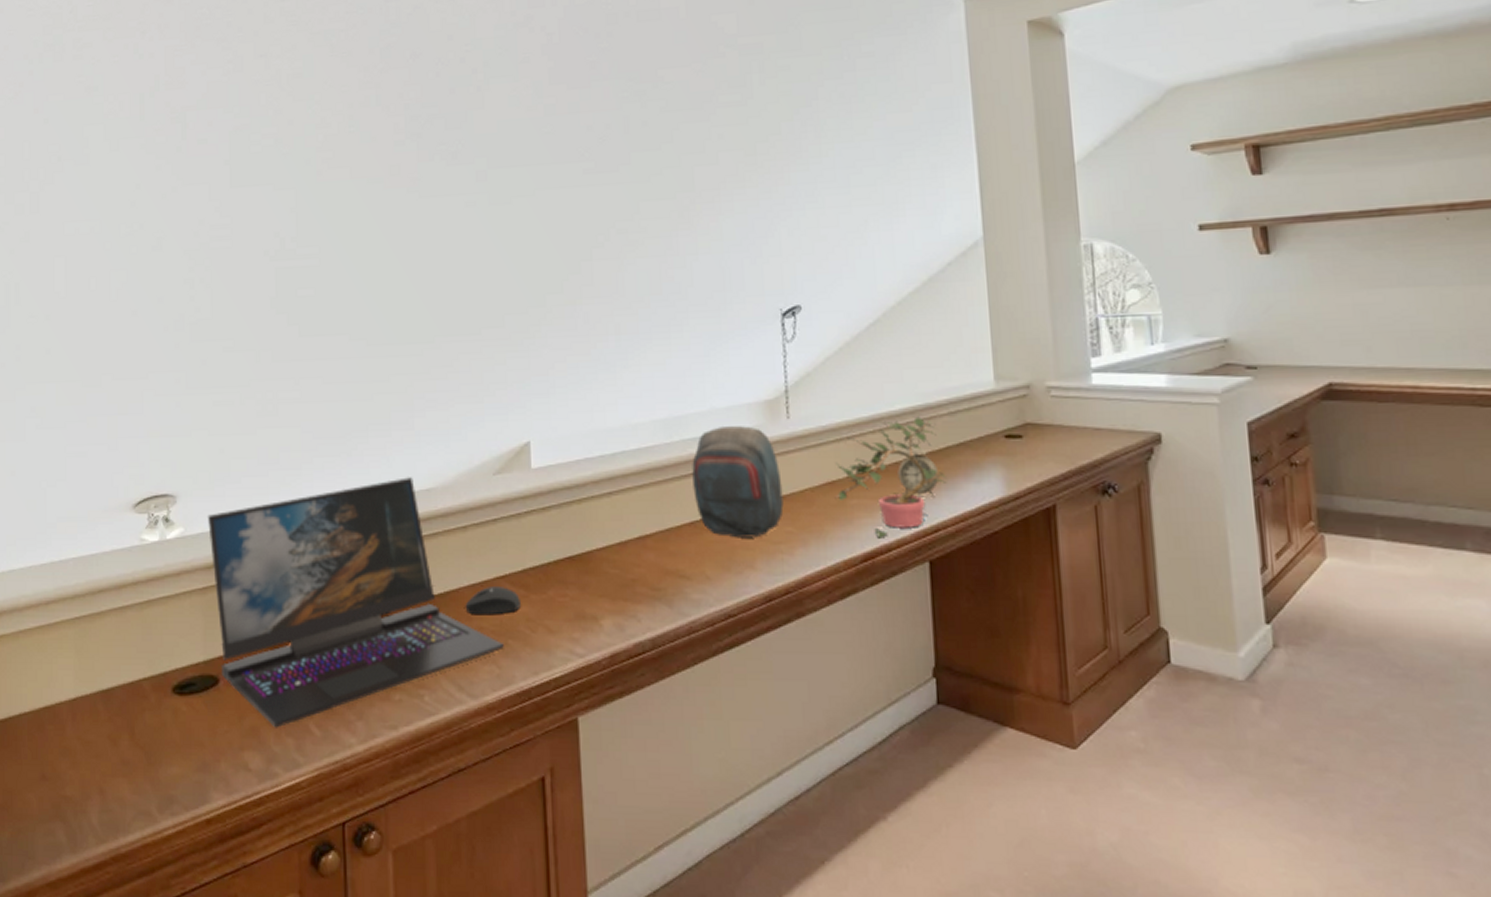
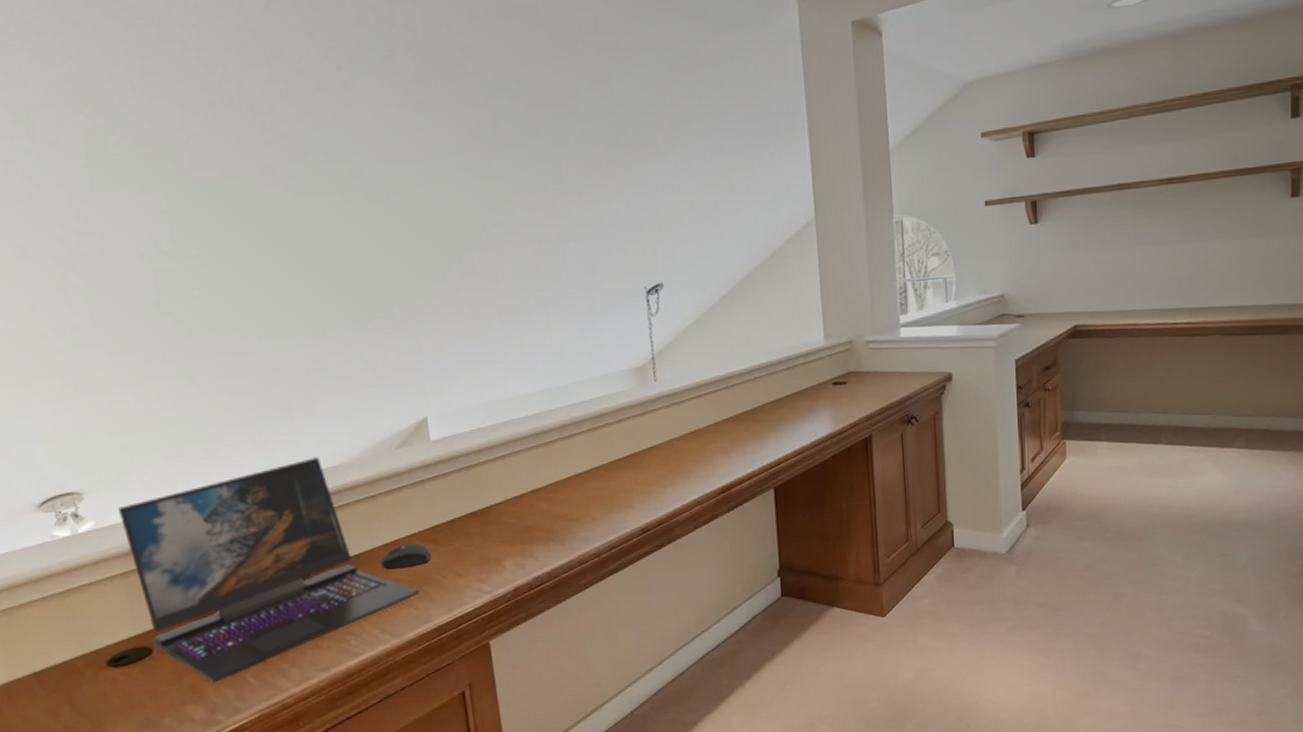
rock: present [692,426,784,538] -> none [574,390,655,484]
potted plant: present [833,416,947,539] -> none [695,372,787,474]
alarm clock: present [897,436,940,497] -> none [747,389,781,437]

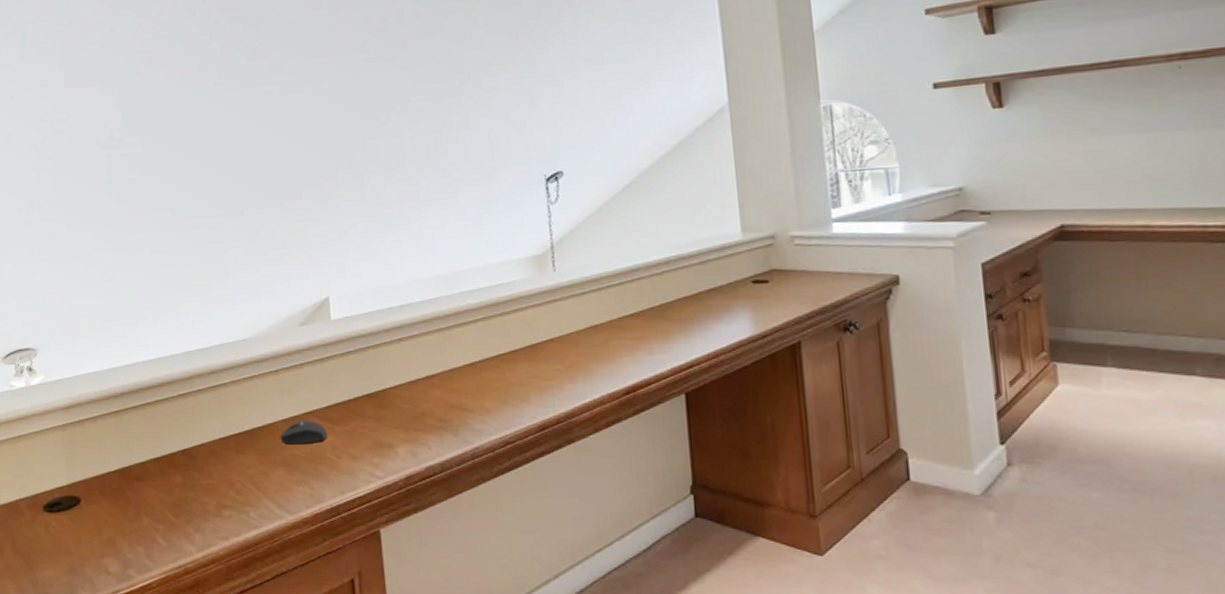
laptop: present [117,457,419,684] -> none [62,329,315,539]

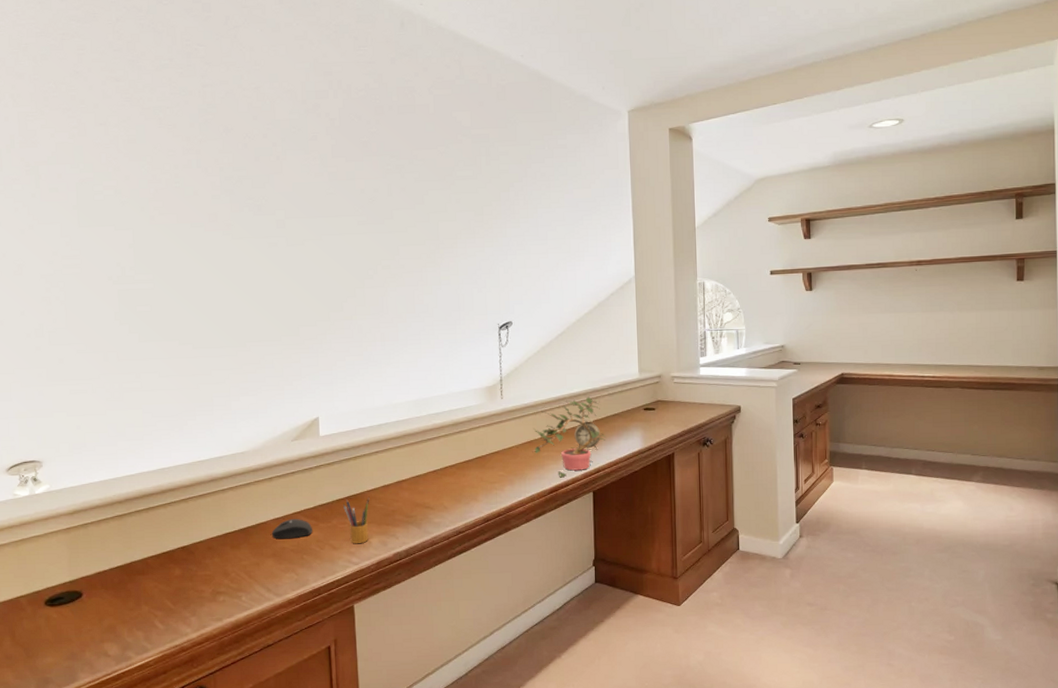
pencil box: none [362,394,394,453] -> present [343,496,370,543]
potted plant: none [597,266,700,374] -> present [531,396,606,478]
alarm clock: none [654,284,693,337] -> present [574,410,601,450]

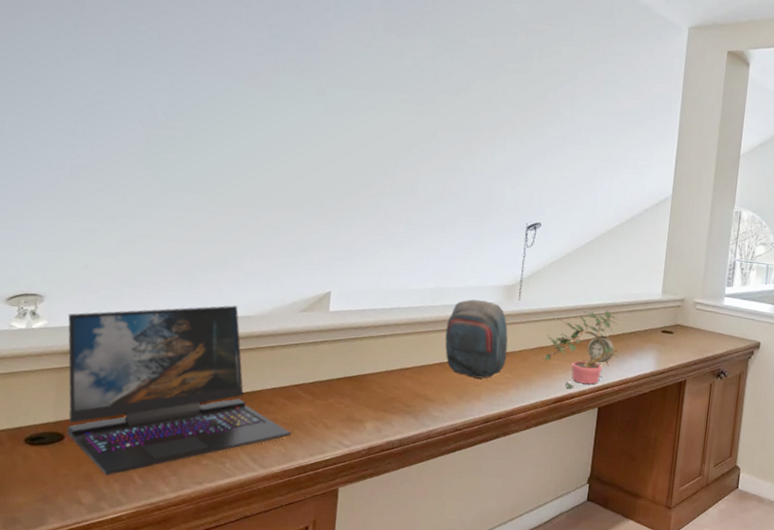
laptop: none [68,444,300,625] -> present [67,305,291,476]
mouse: present [271,518,312,540] -> none [265,391,308,412]
pencil box: present [343,496,370,543] -> none [342,379,371,426]
rock: none [435,404,498,480] -> present [445,299,508,379]

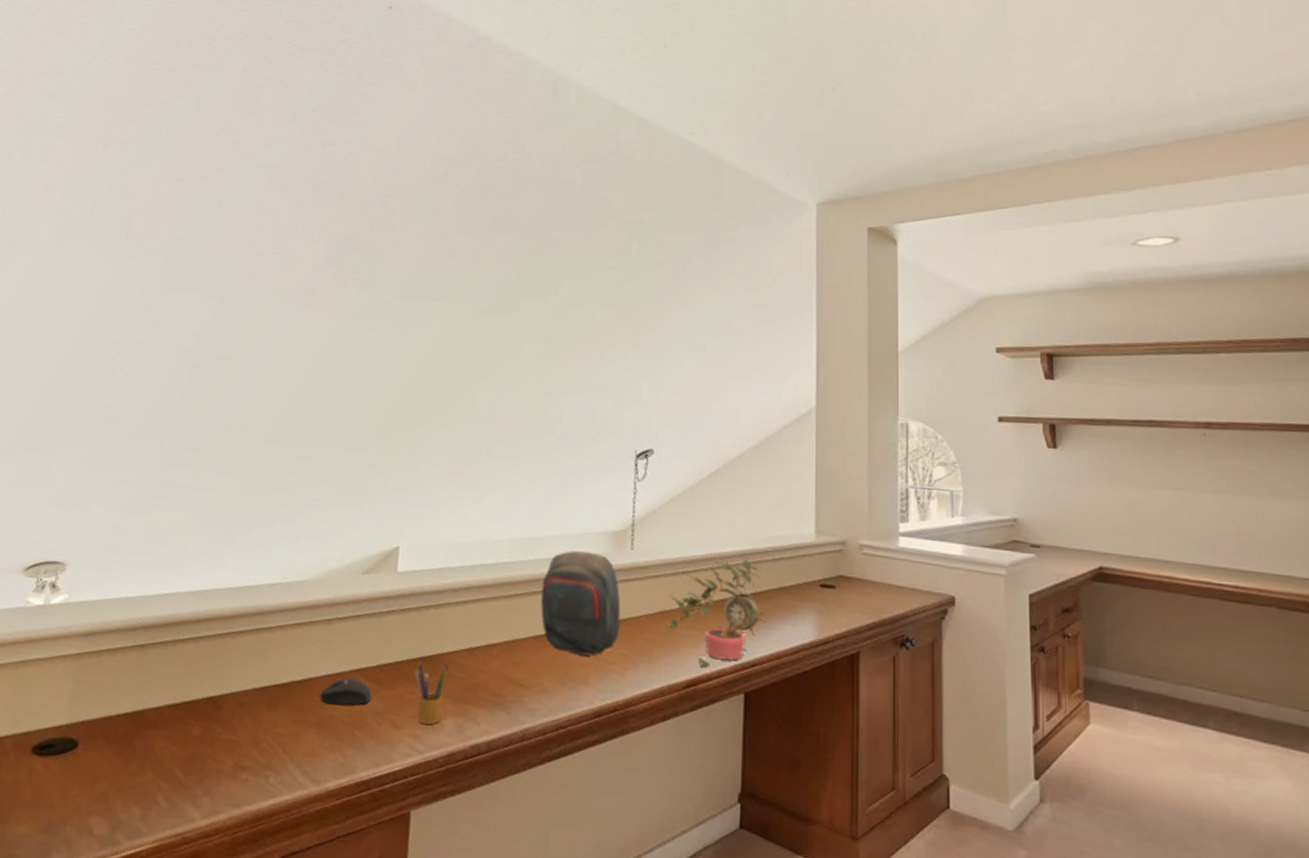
laptop: present [67,305,291,476] -> none [82,568,351,797]
mouse: none [265,391,308,412] -> present [319,677,372,706]
pencil box: none [342,379,371,426] -> present [414,660,449,725]

